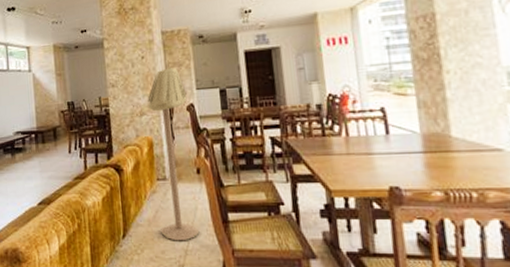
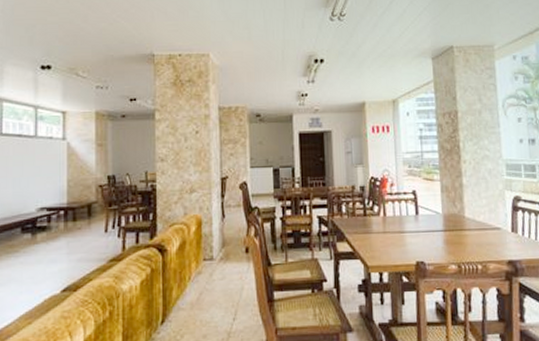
floor lamp: present [147,66,199,241] -> none [198,143,243,324]

